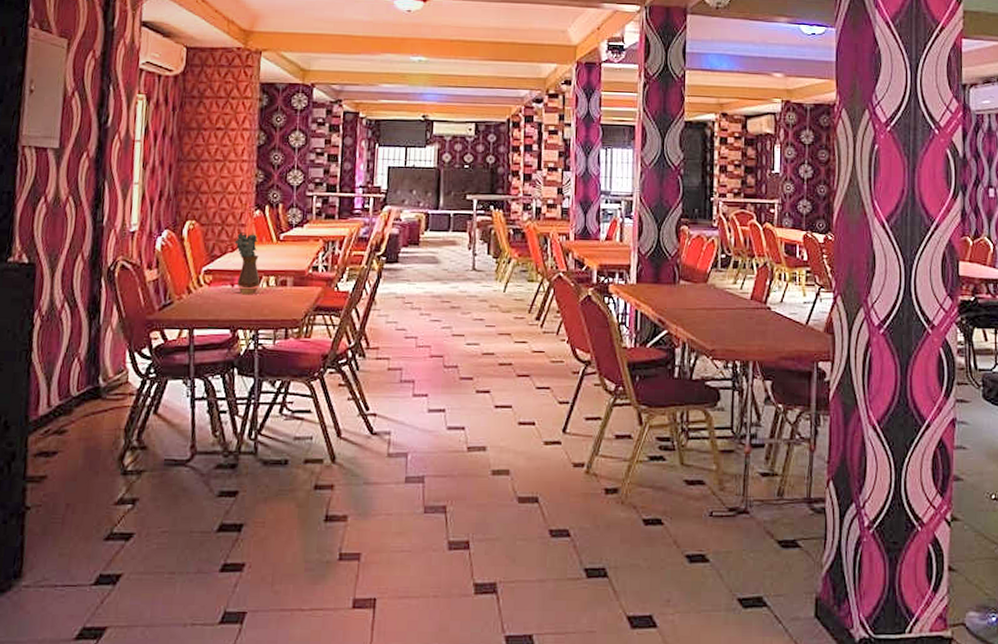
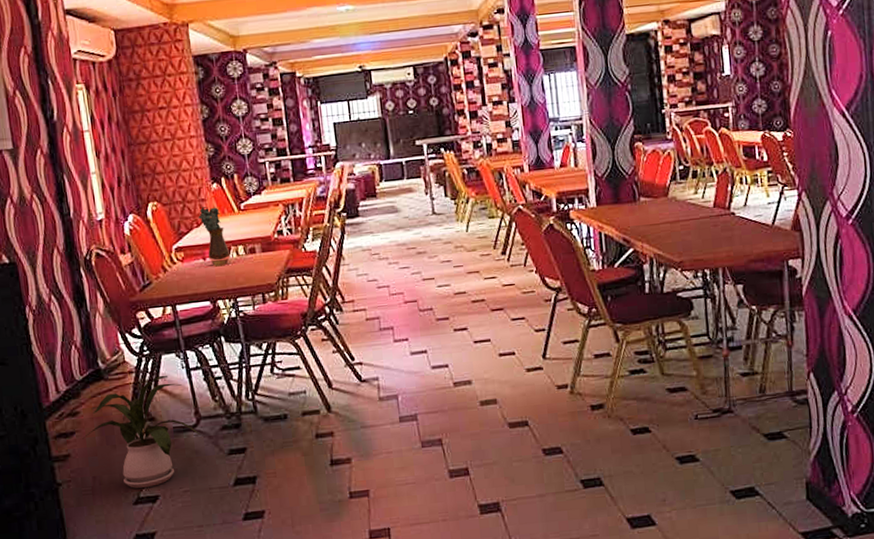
house plant: none [64,401,193,524] -> present [82,375,201,489]

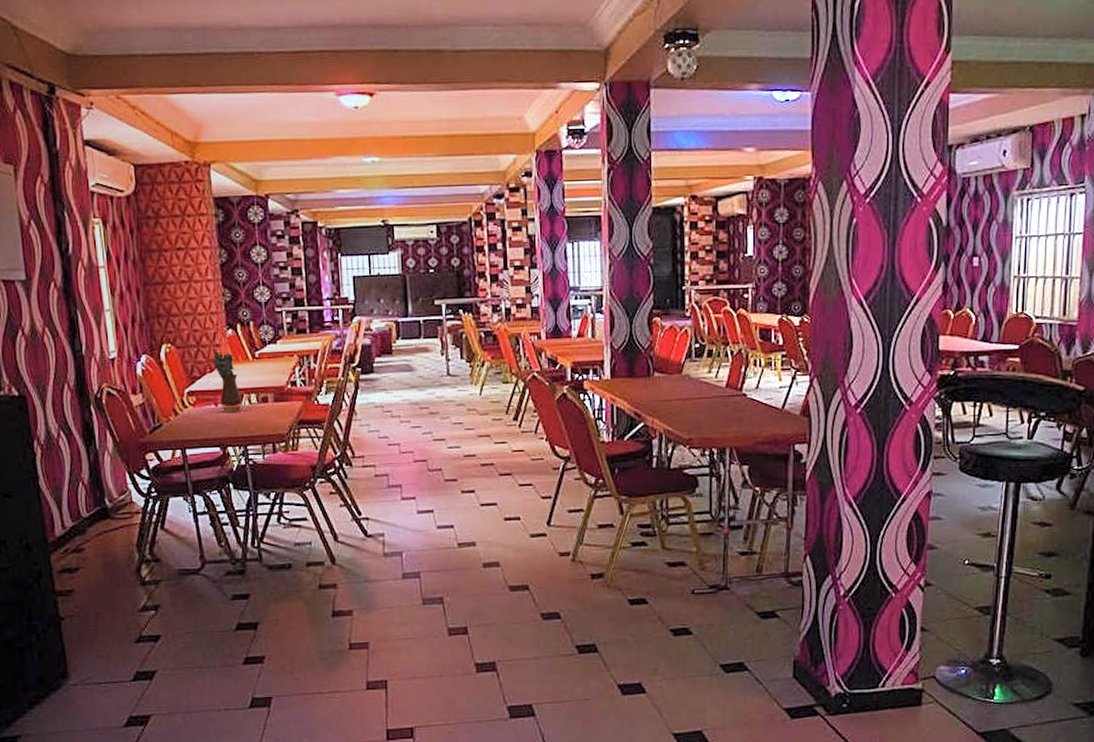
house plant: present [82,375,201,489] -> none [86,517,205,628]

